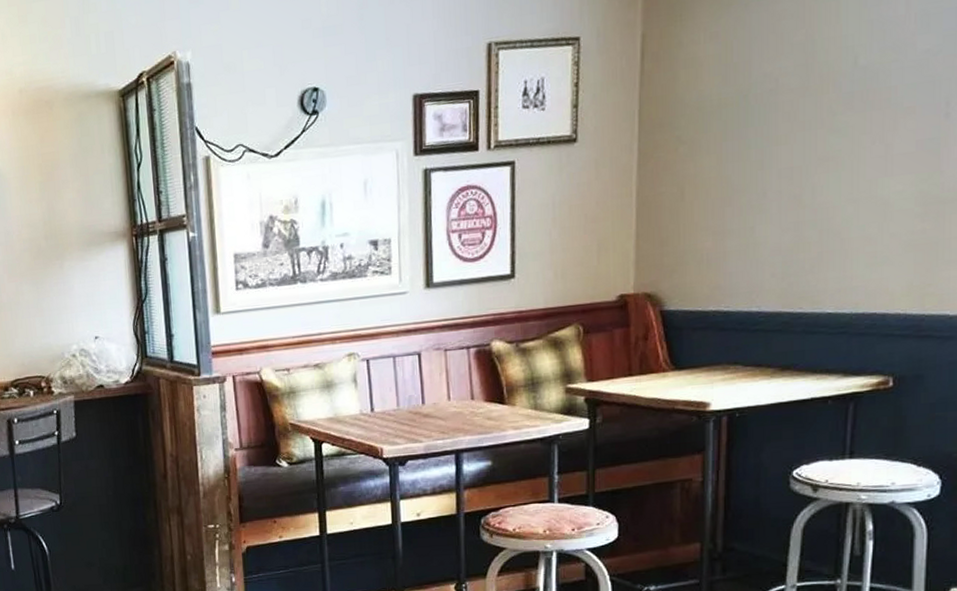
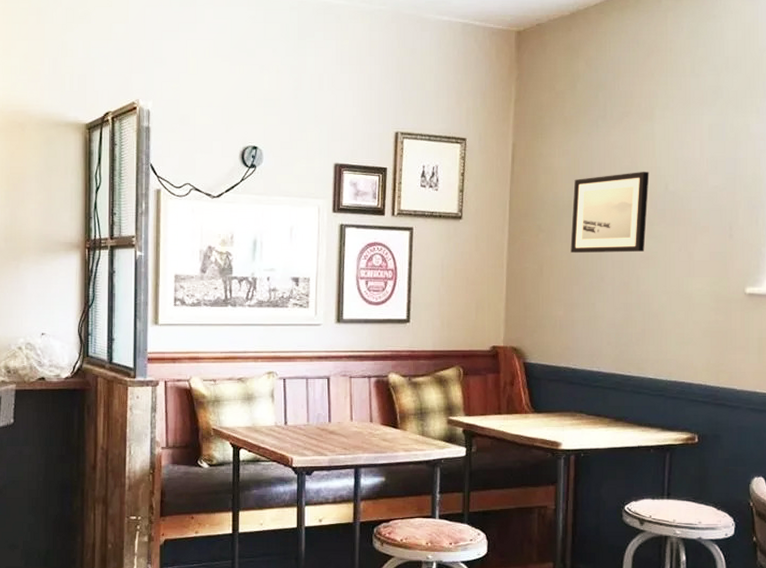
wall art: none [721,44,831,166] -> present [570,172,649,254]

